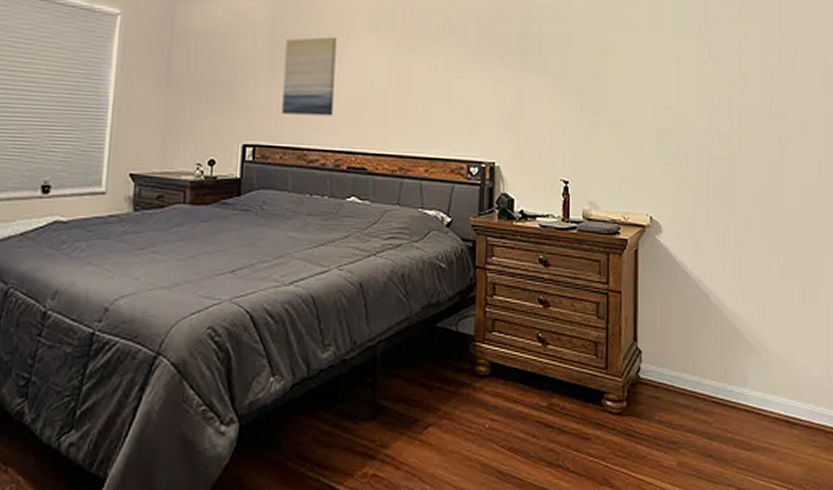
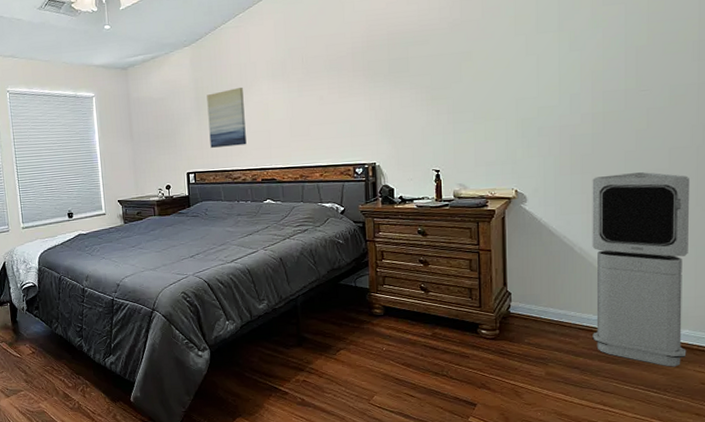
air purifier: none [727,209,821,455] -> present [592,172,690,367]

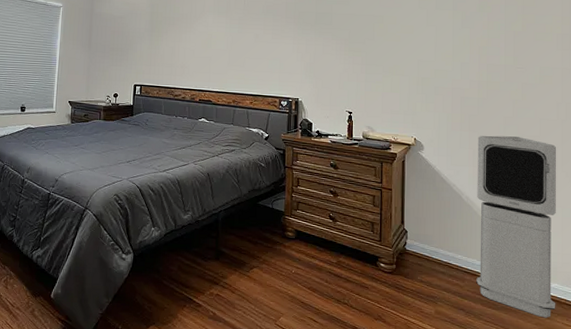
wall art: present [207,88,247,148] -> none [158,17,192,67]

